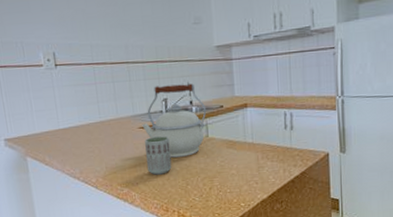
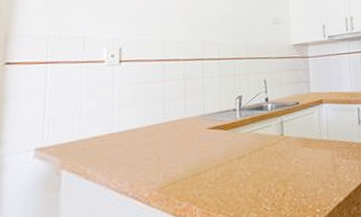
kettle: present [142,83,207,158] -> none [212,80,283,161]
cup: present [145,136,172,175] -> none [214,136,242,183]

